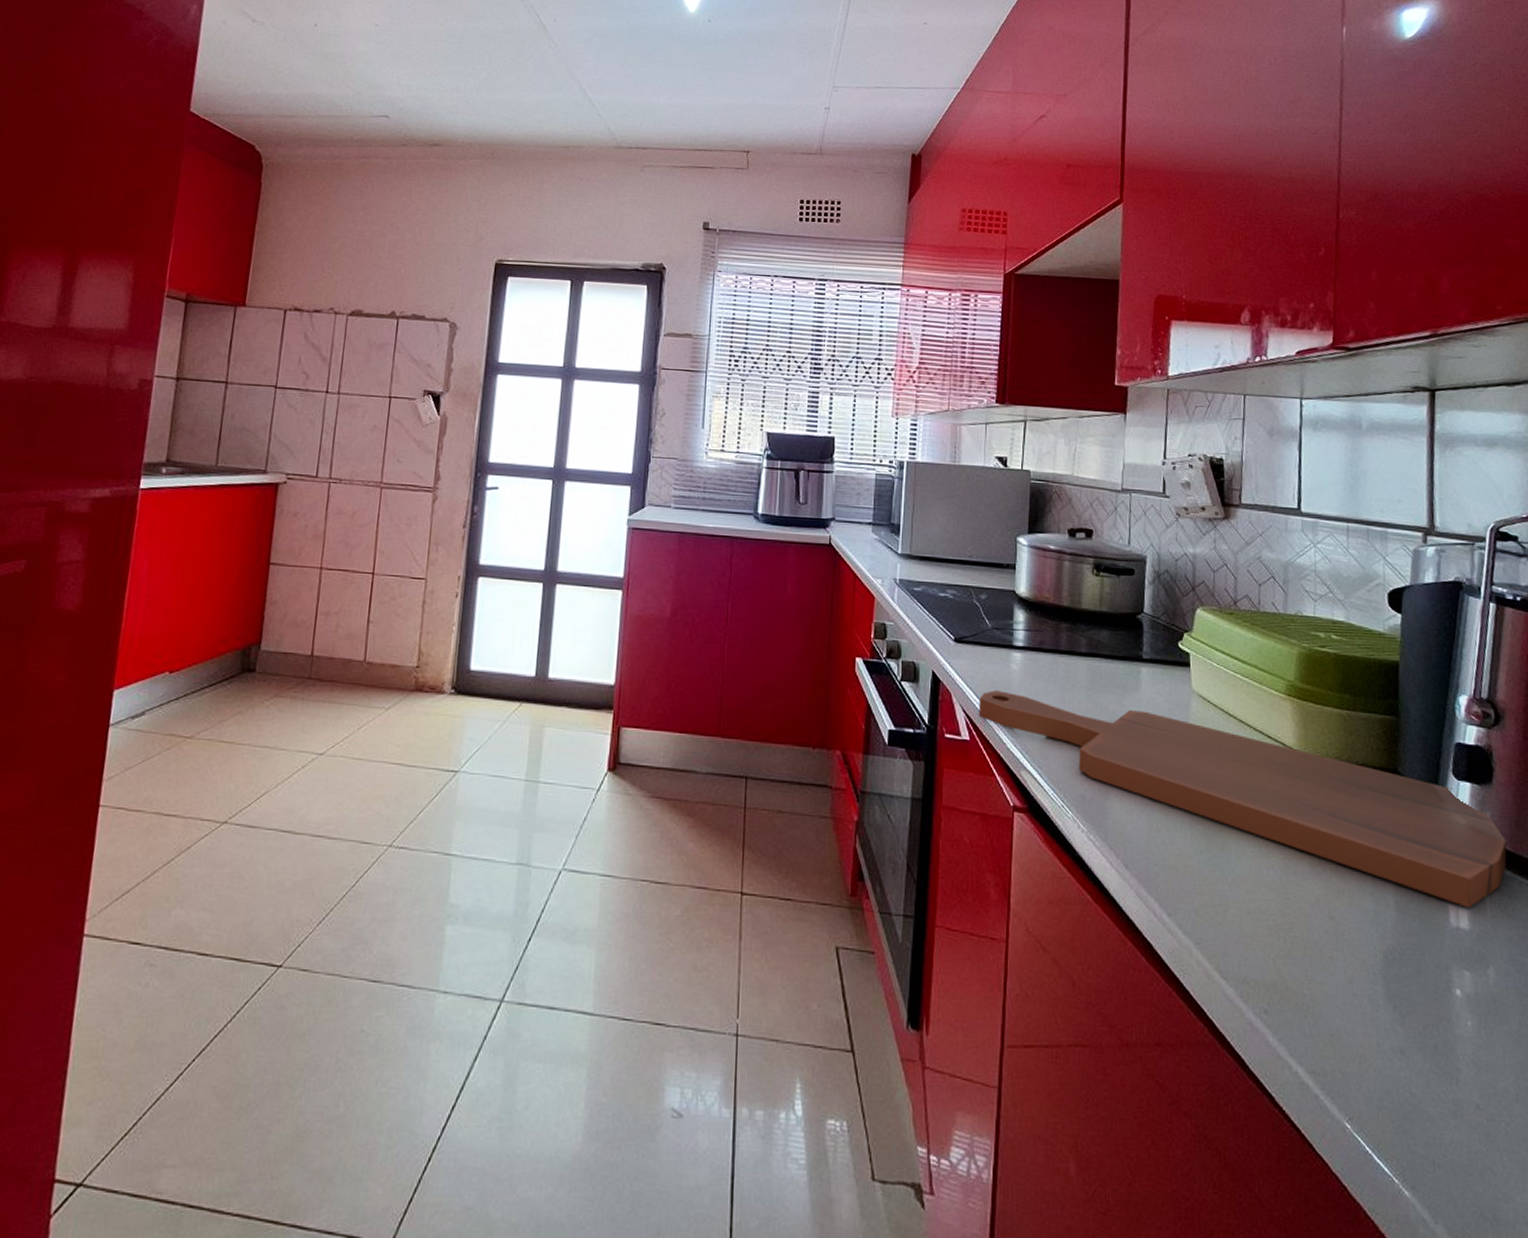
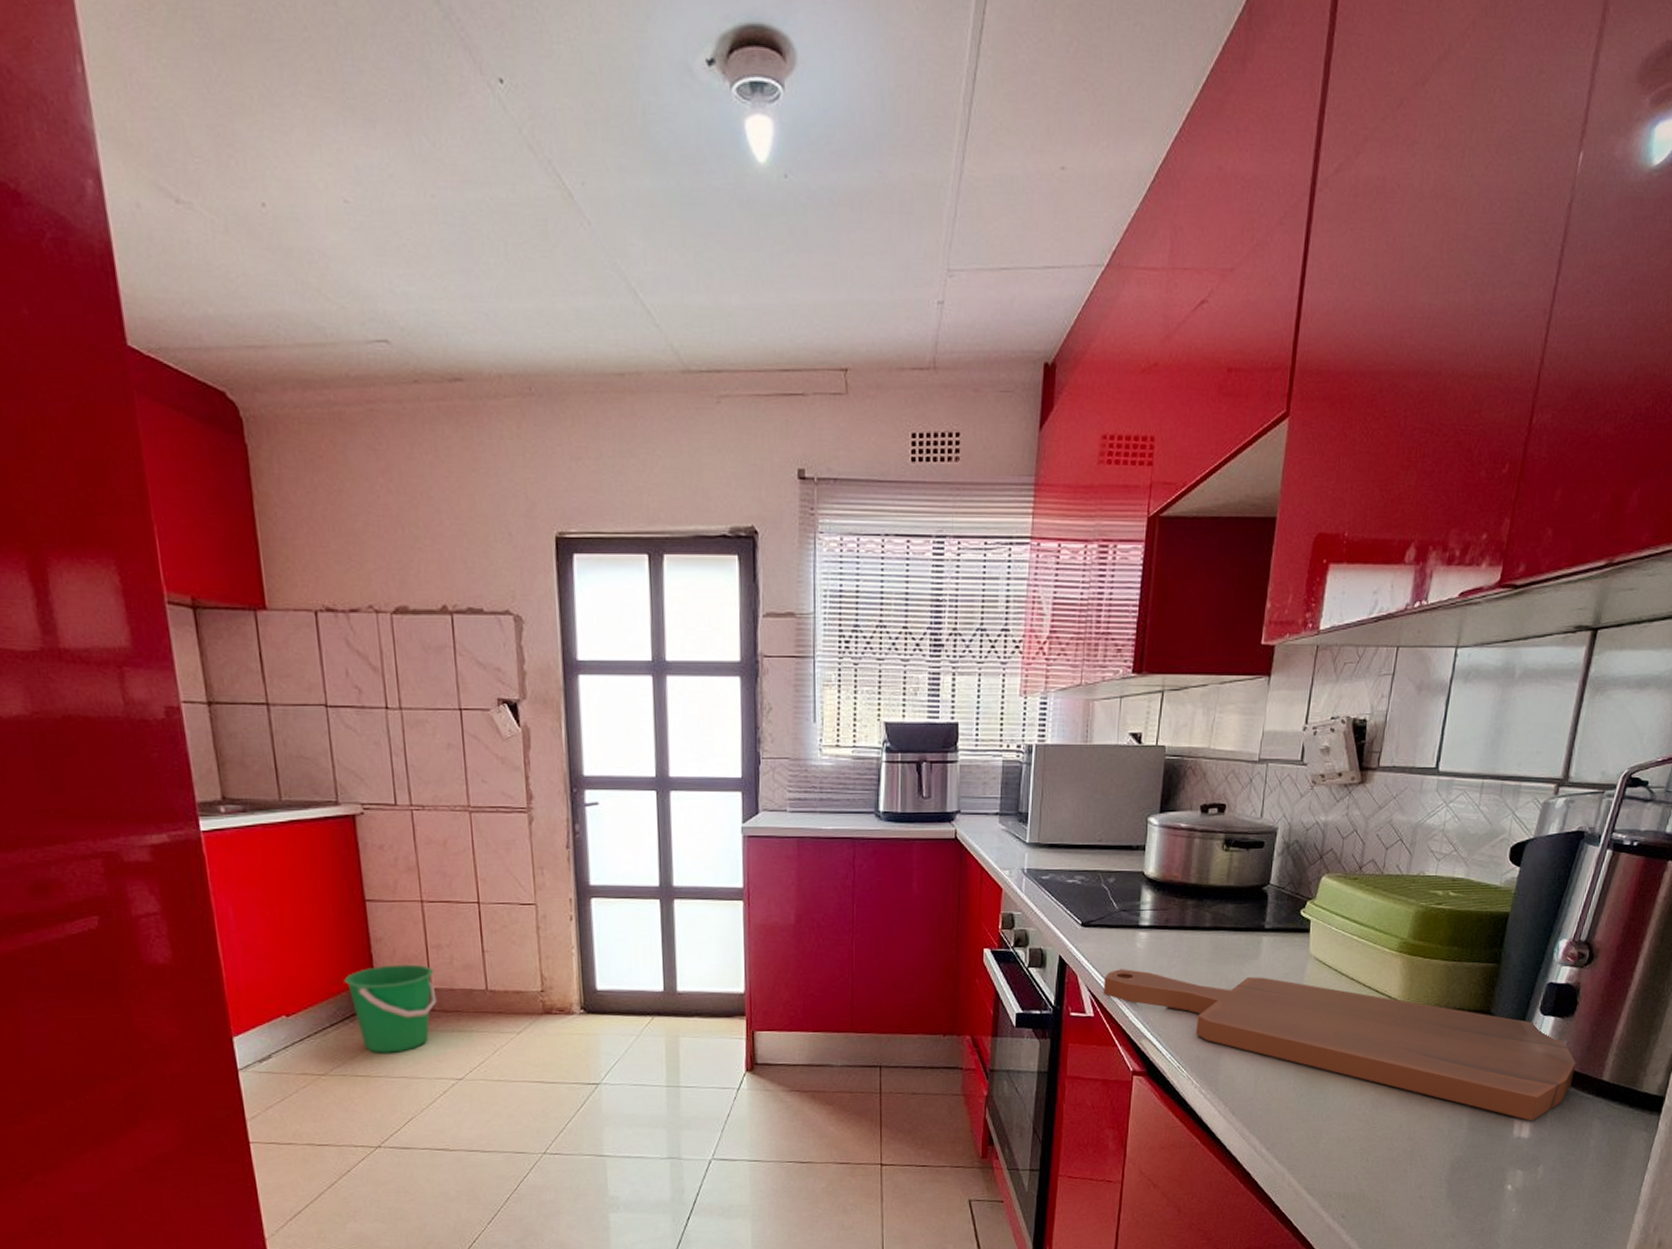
bucket: none [232,628,319,720] -> present [344,964,437,1053]

